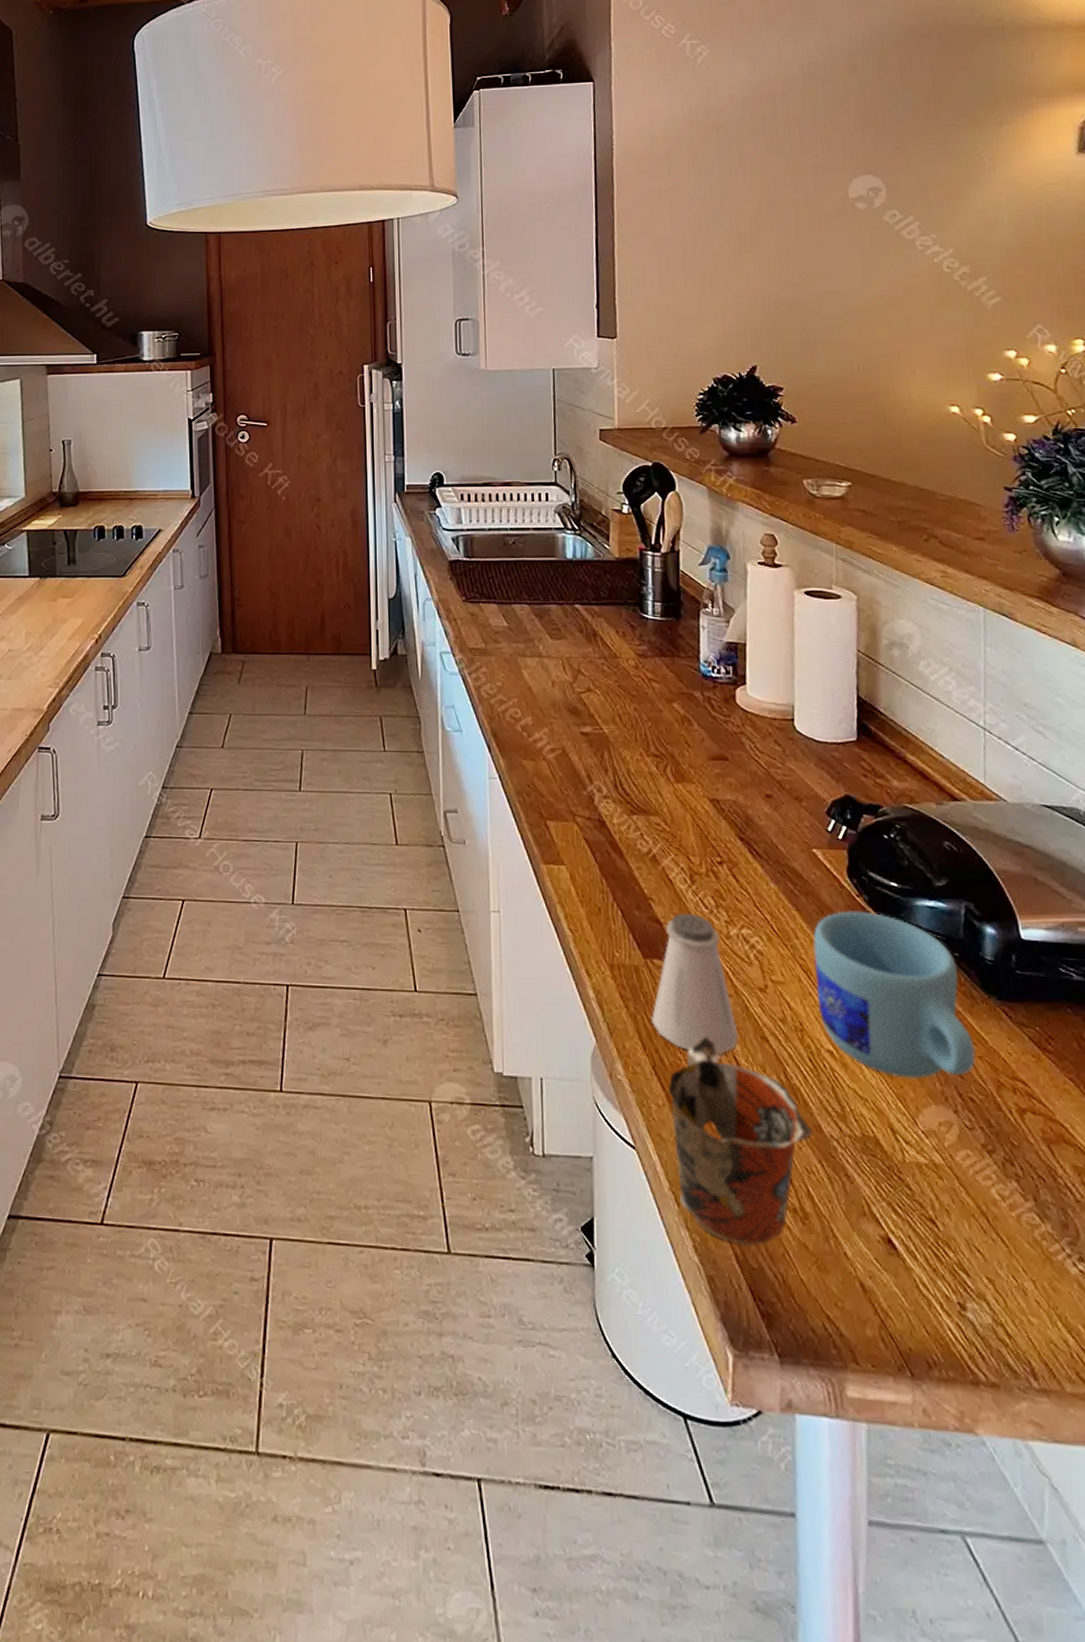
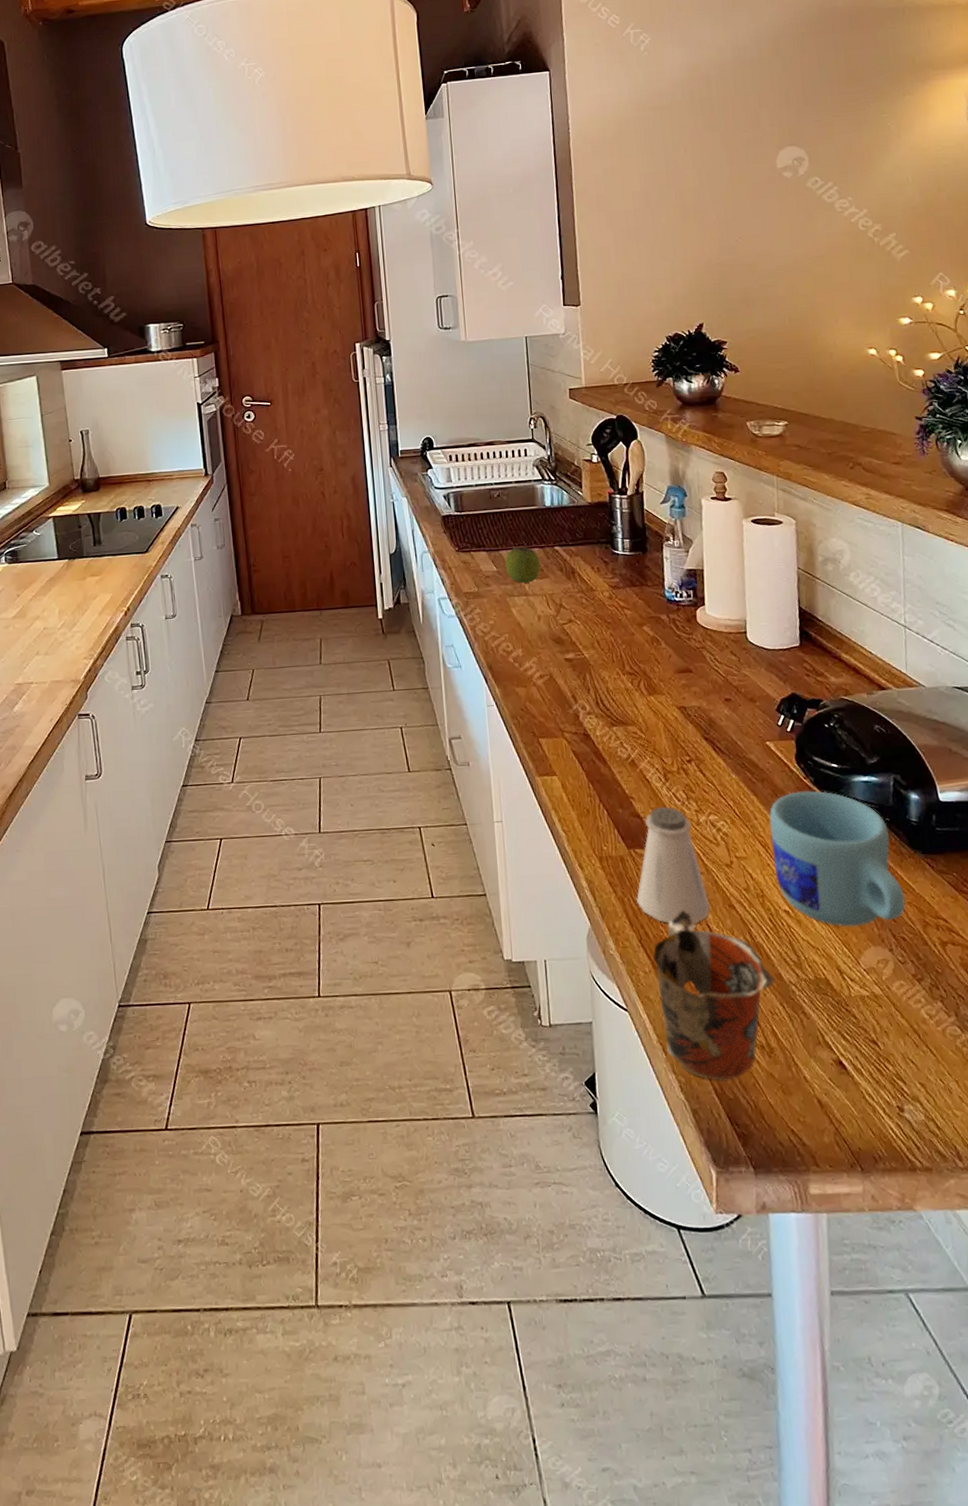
apple: none [517,601,558,643] -> present [505,547,541,583]

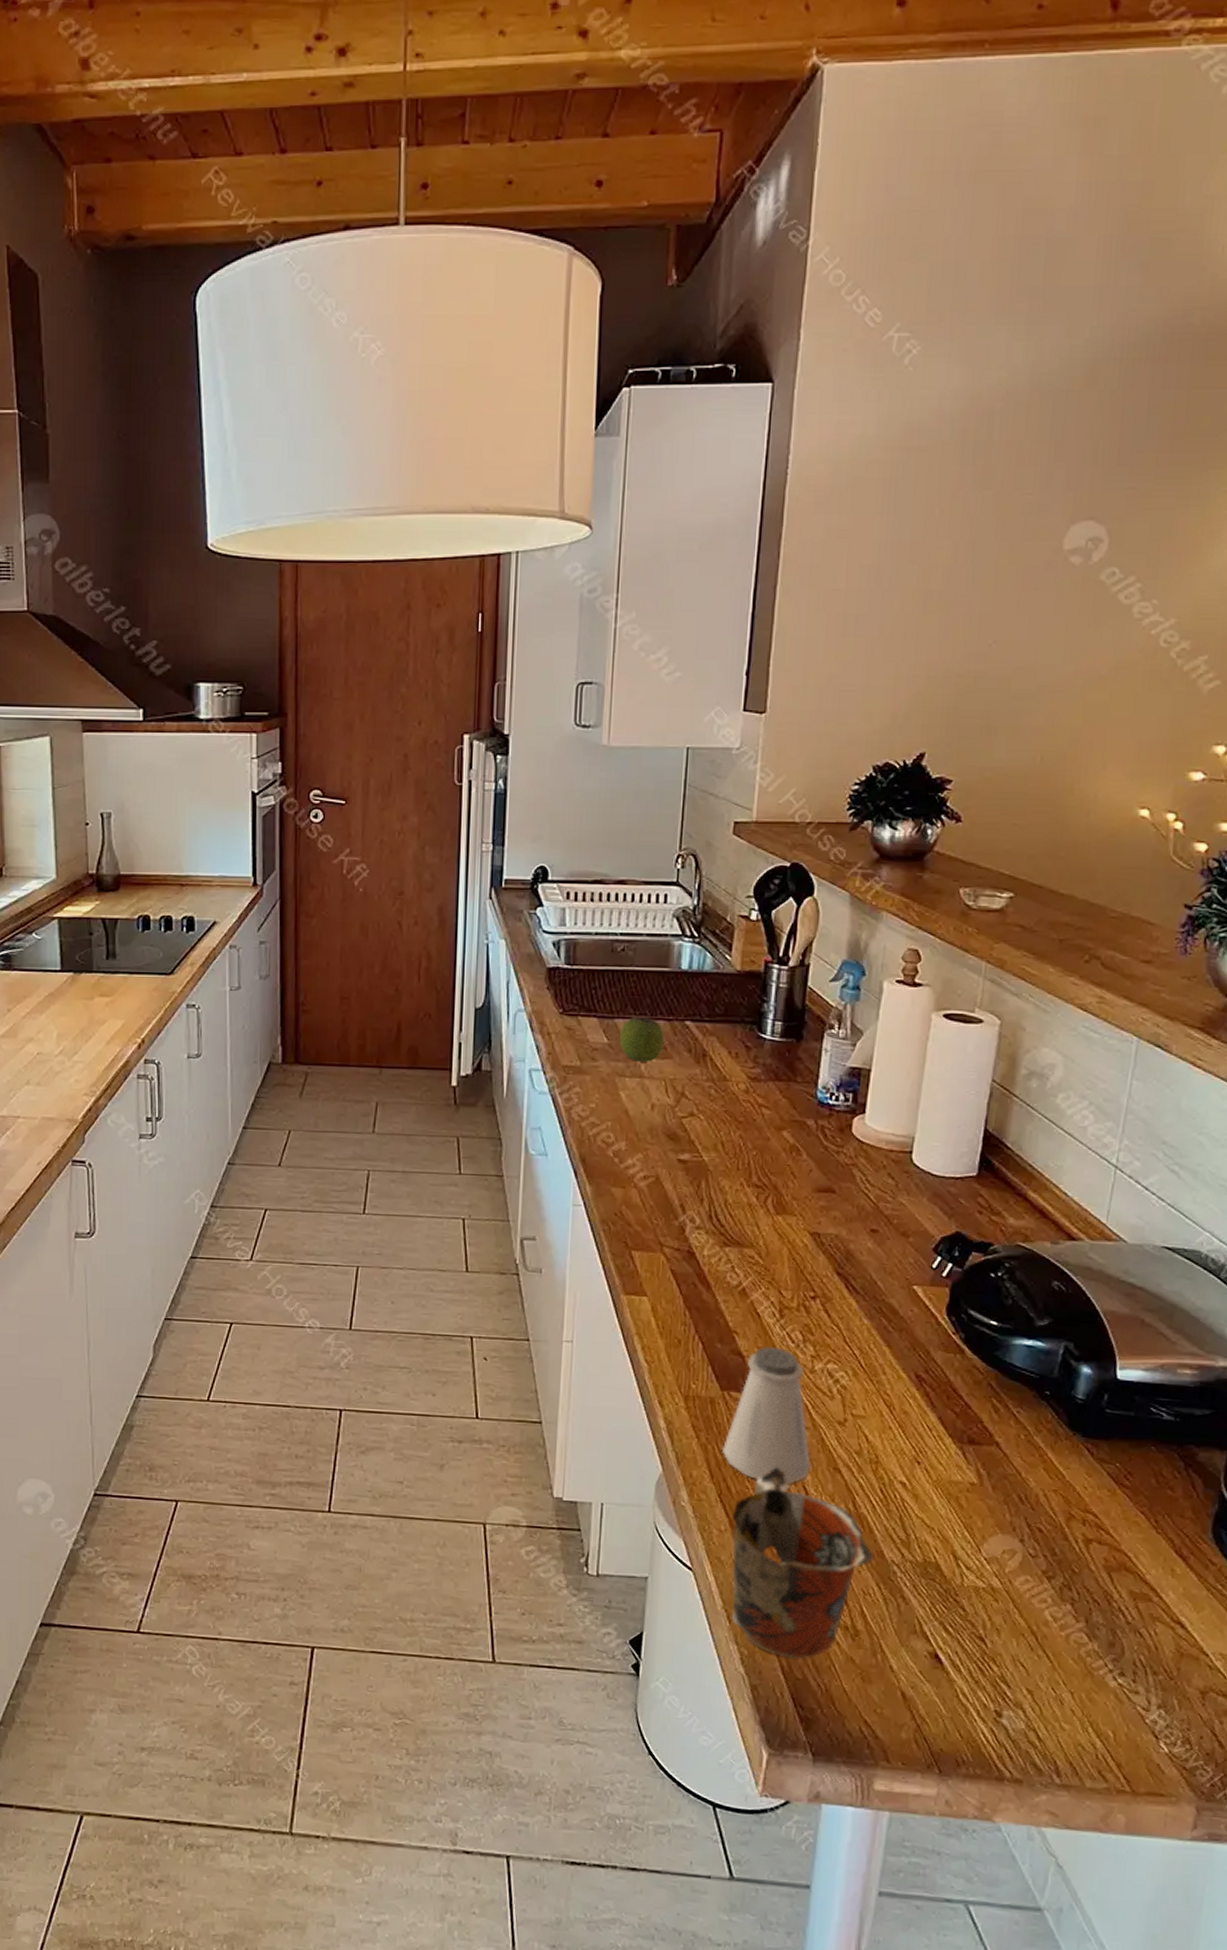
mug: present [769,790,906,927] -> none [897,1348,1052,1510]

